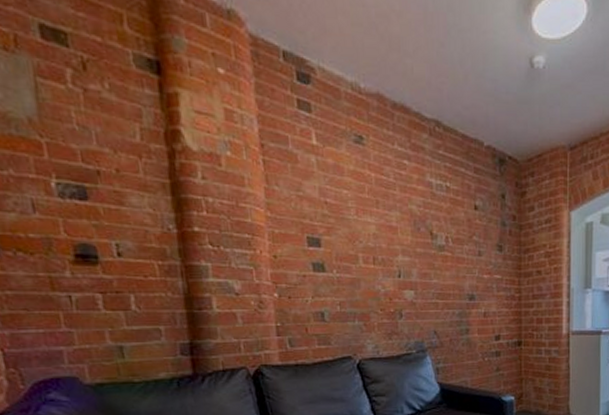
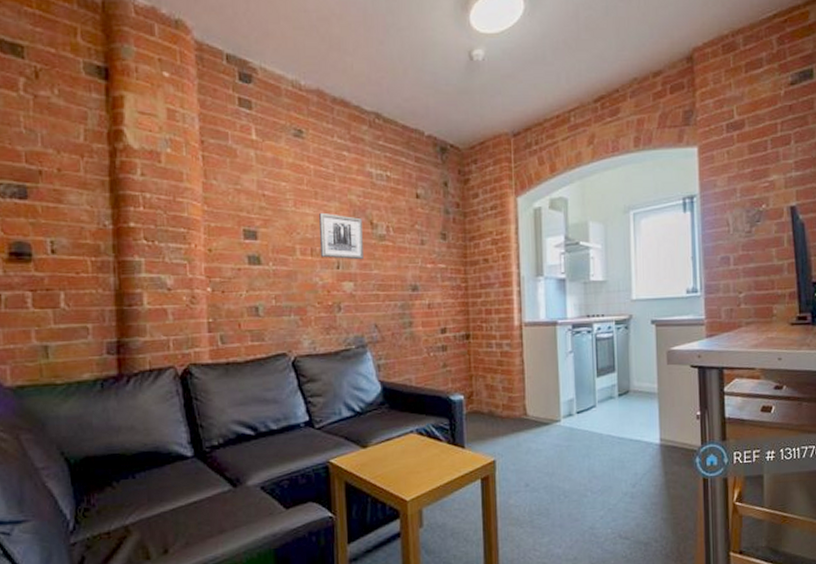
wall art: none [380,221,424,270] -> present [319,212,364,260]

